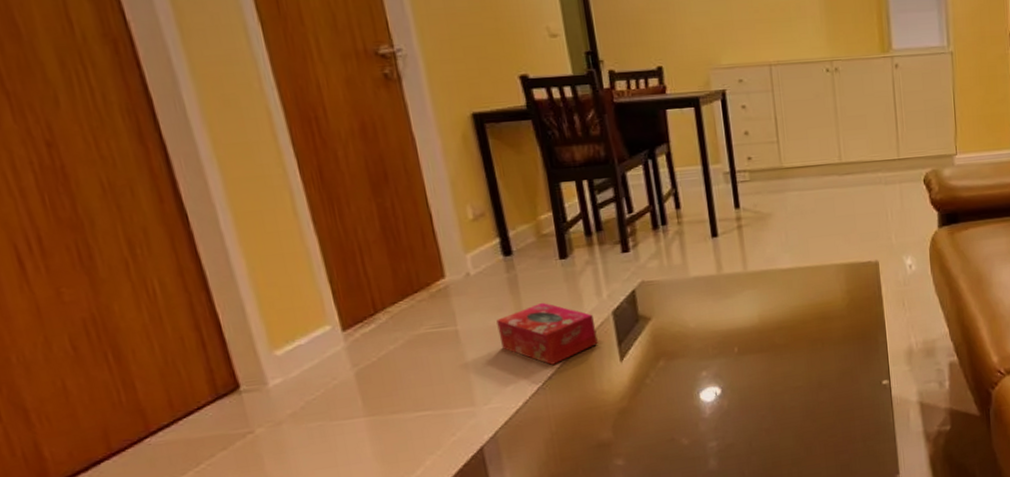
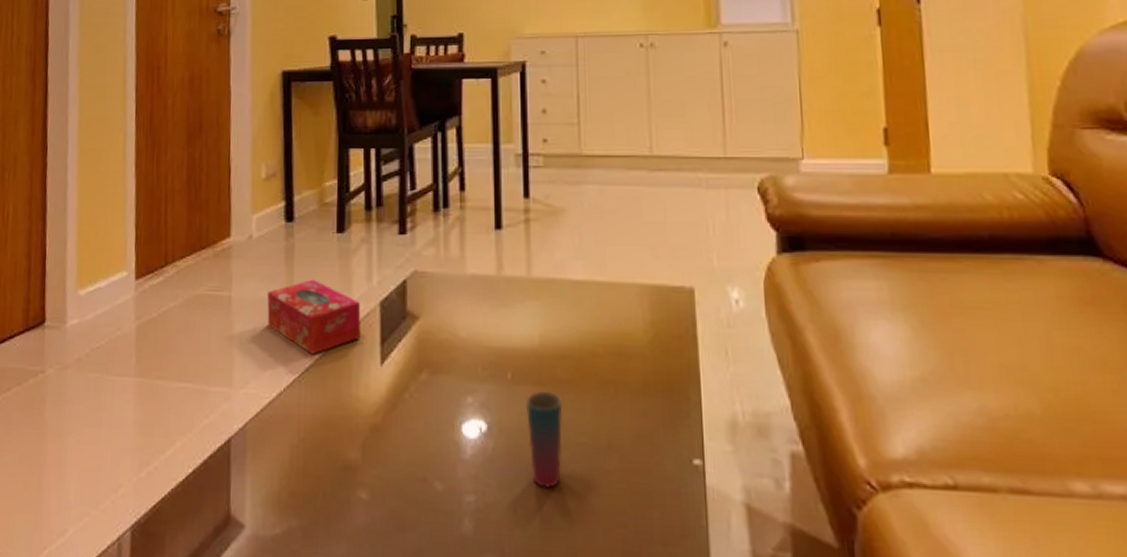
cup: none [751,355,784,424] -> present [525,390,563,488]

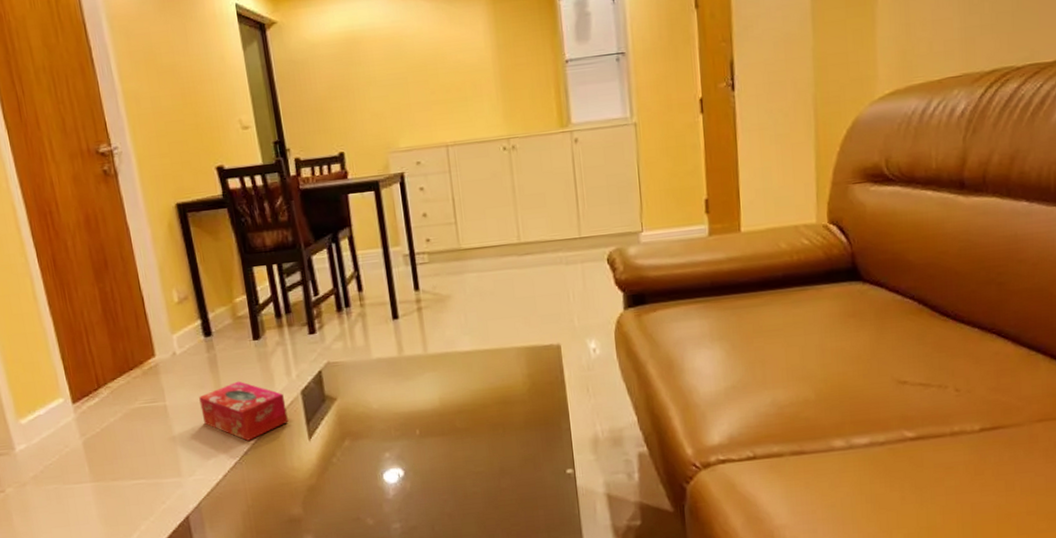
cup: present [525,390,563,488] -> none [433,438,466,509]

